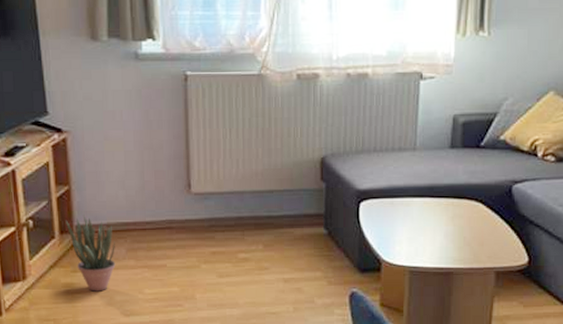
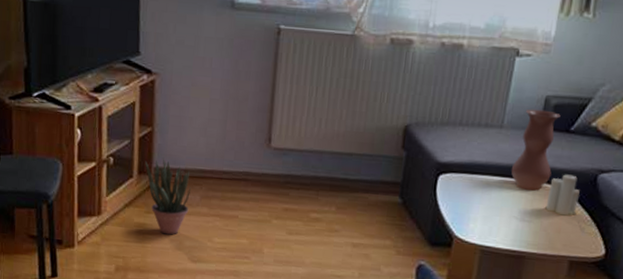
vase: none [429,129,470,209] -> present [510,109,561,192]
candle: none [465,187,497,229] -> present [544,173,580,216]

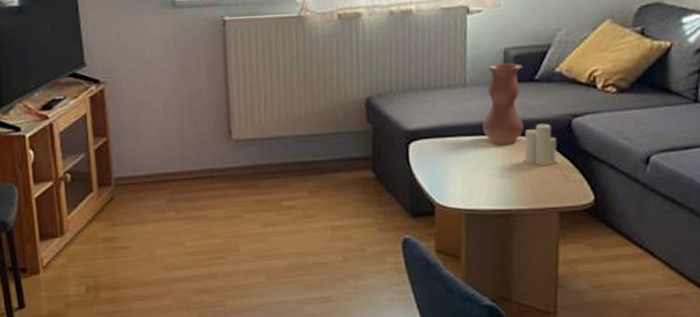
potted plant: present [145,157,191,235] -> none [104,166,156,246]

